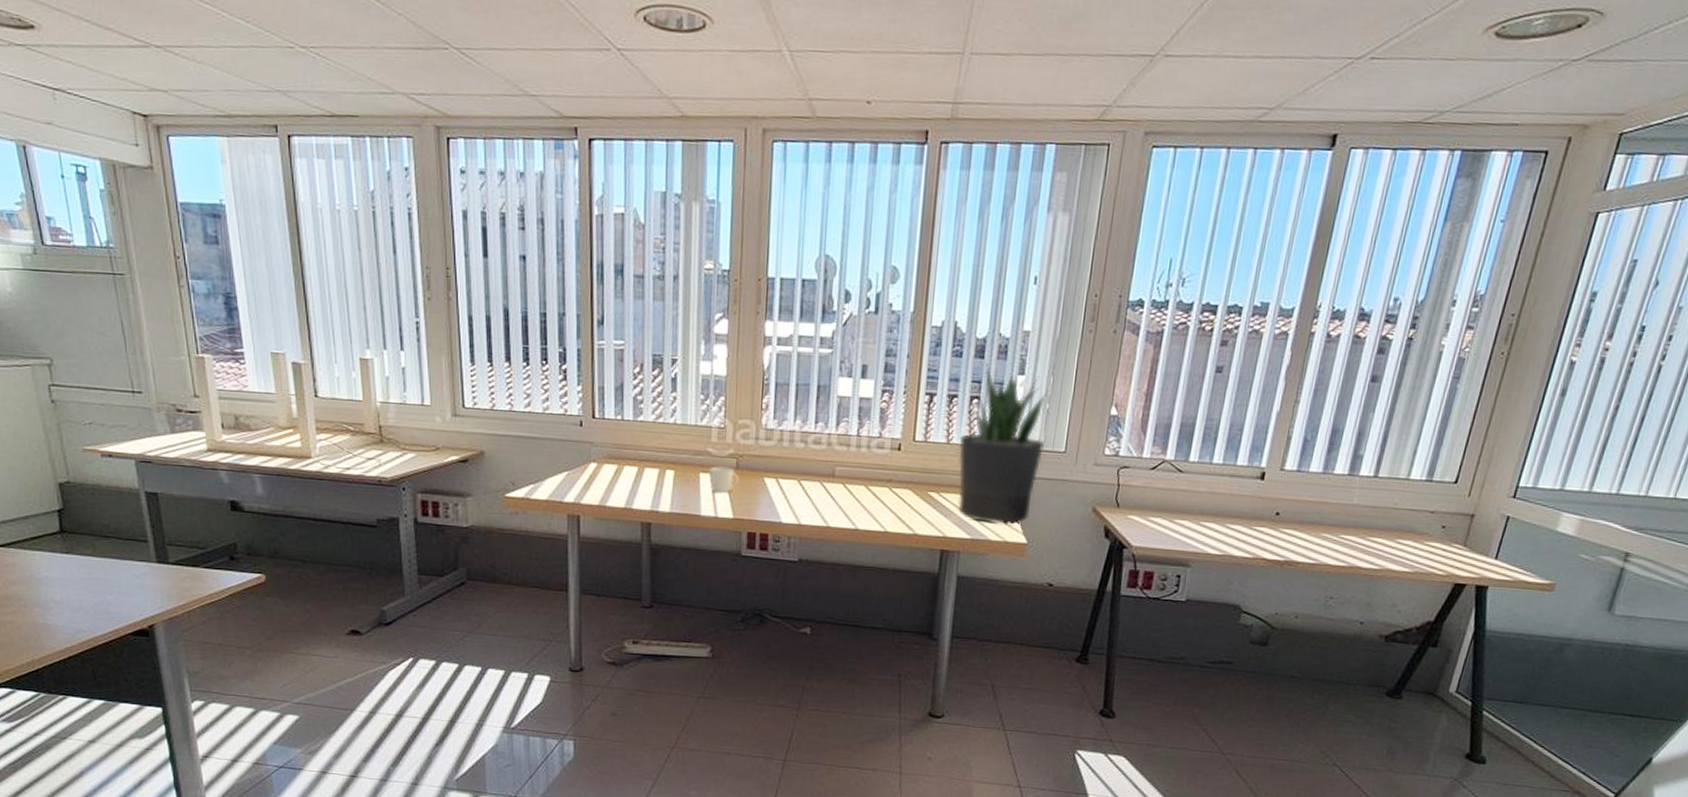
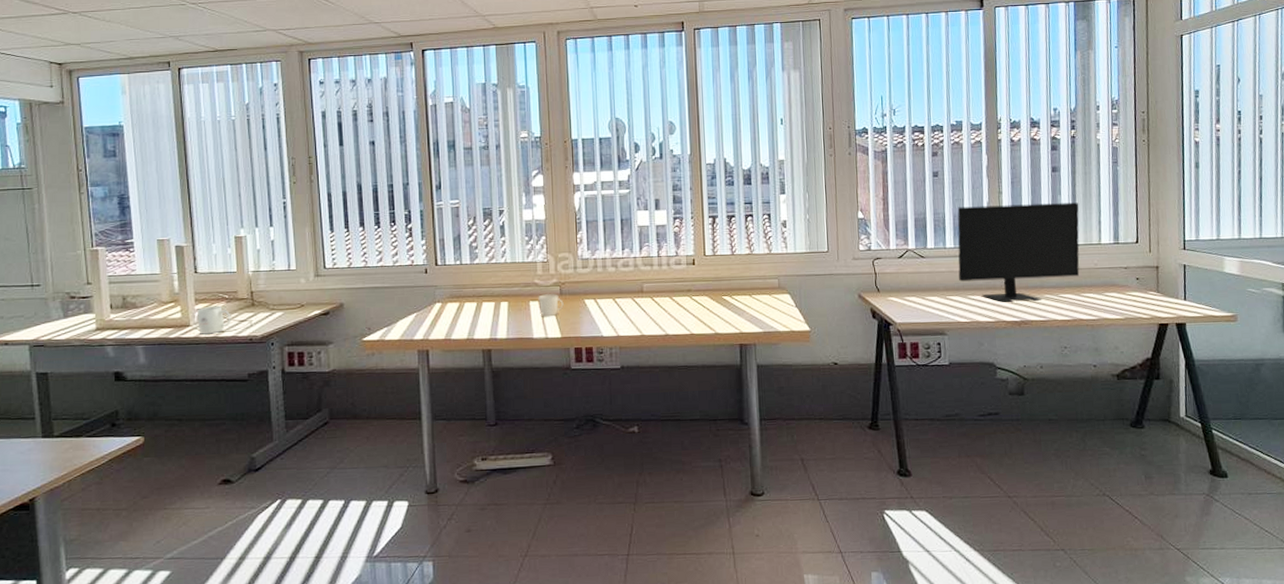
mug: none [319,437,357,470] -> present [197,305,231,335]
planter: present [958,363,1050,524] -> none [741,188,811,317]
monitor: none [1220,414,1395,540] -> present [957,202,1080,302]

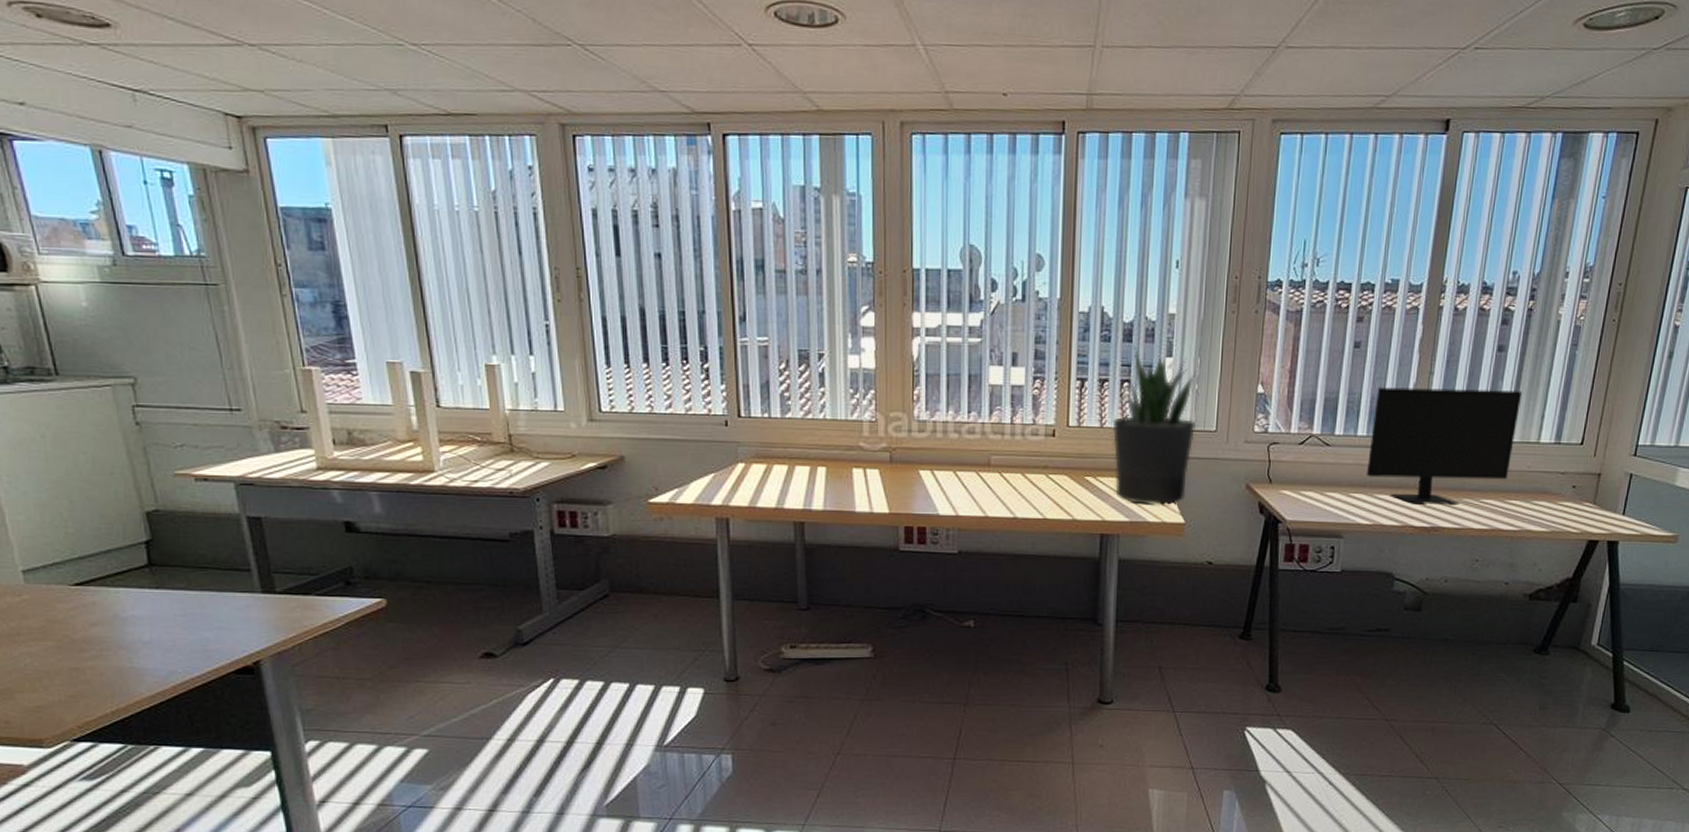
mug: present [197,305,231,335] -> none [443,449,486,483]
cup: present [538,294,564,317] -> none [863,461,894,488]
planter: none [741,188,811,317] -> present [1112,346,1198,505]

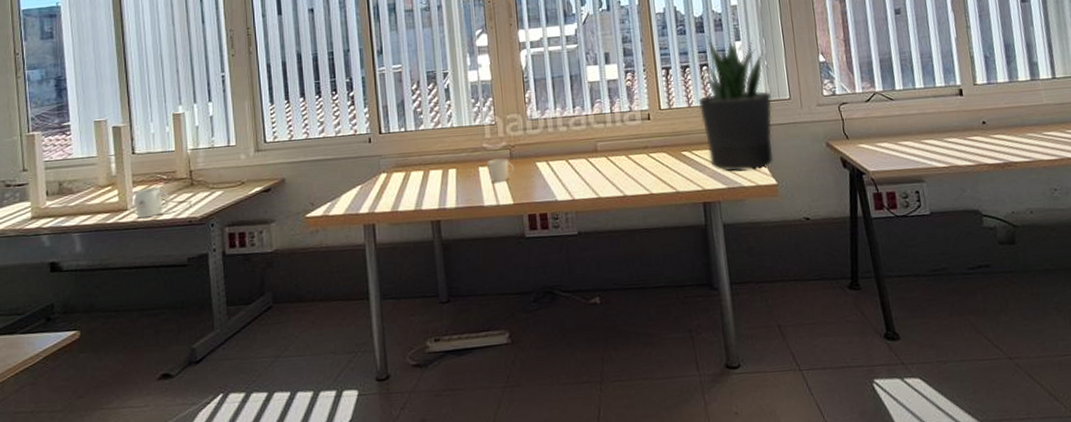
mug: none [443,449,486,483] -> present [135,187,170,219]
cup: none [863,461,894,488] -> present [487,158,515,183]
monitor: present [1367,387,1523,505] -> none [924,33,1063,144]

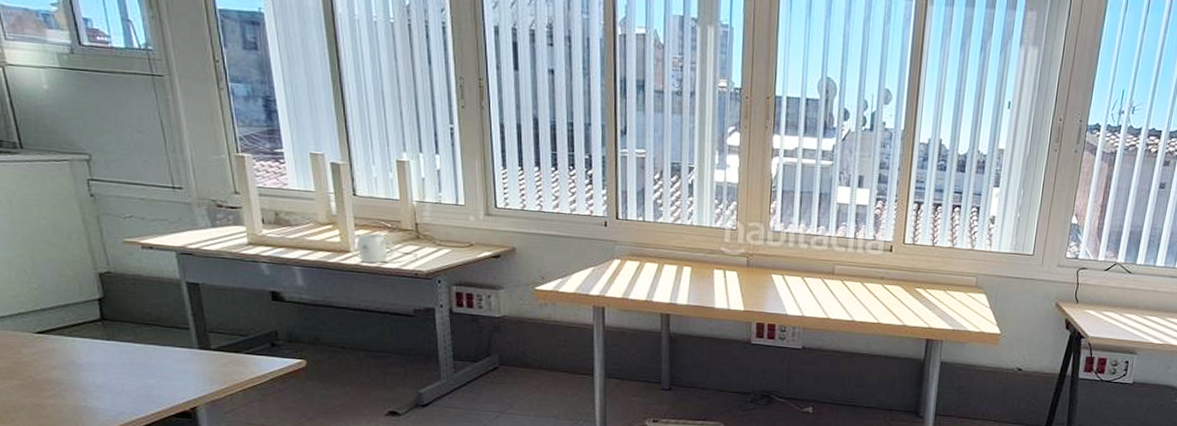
cup: present [487,158,515,183] -> none [723,264,750,288]
planter: present [696,35,774,172] -> none [941,176,1021,317]

